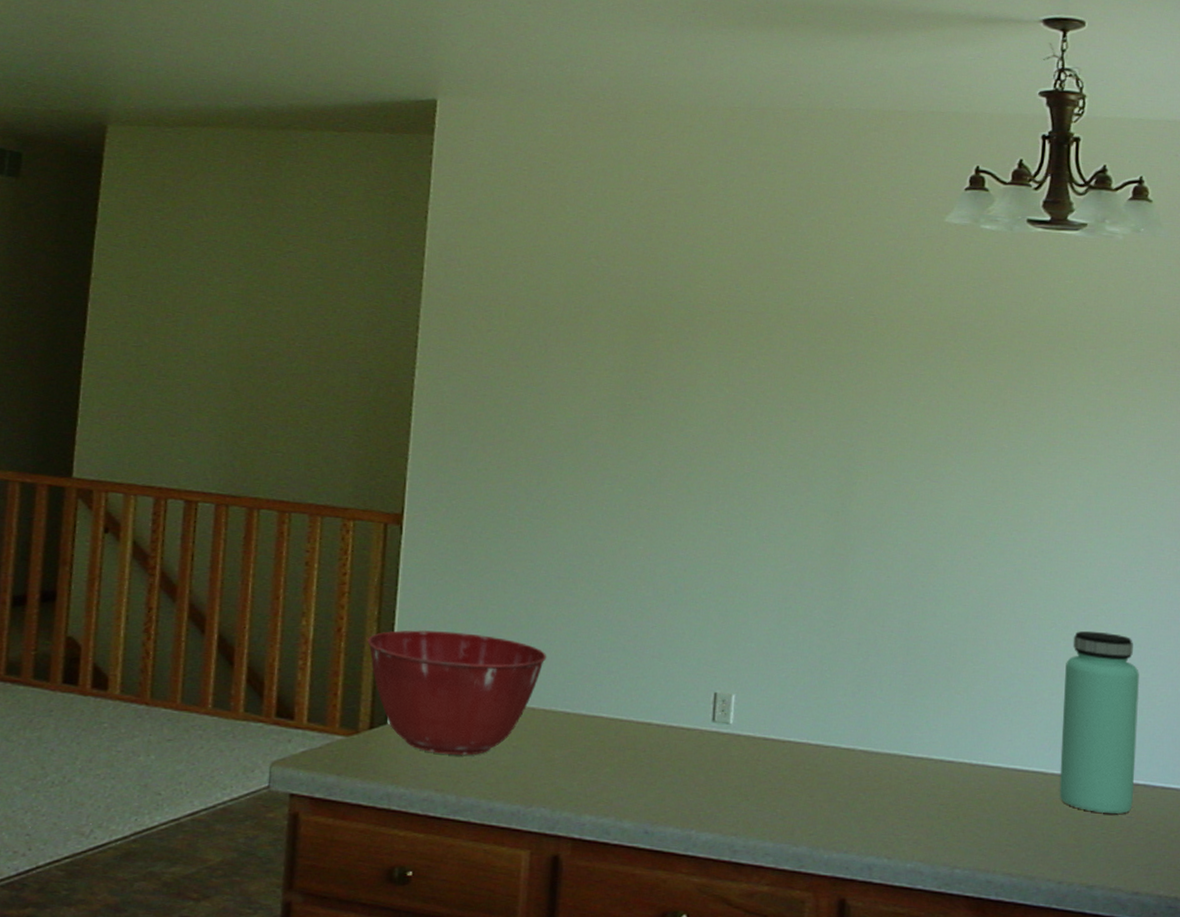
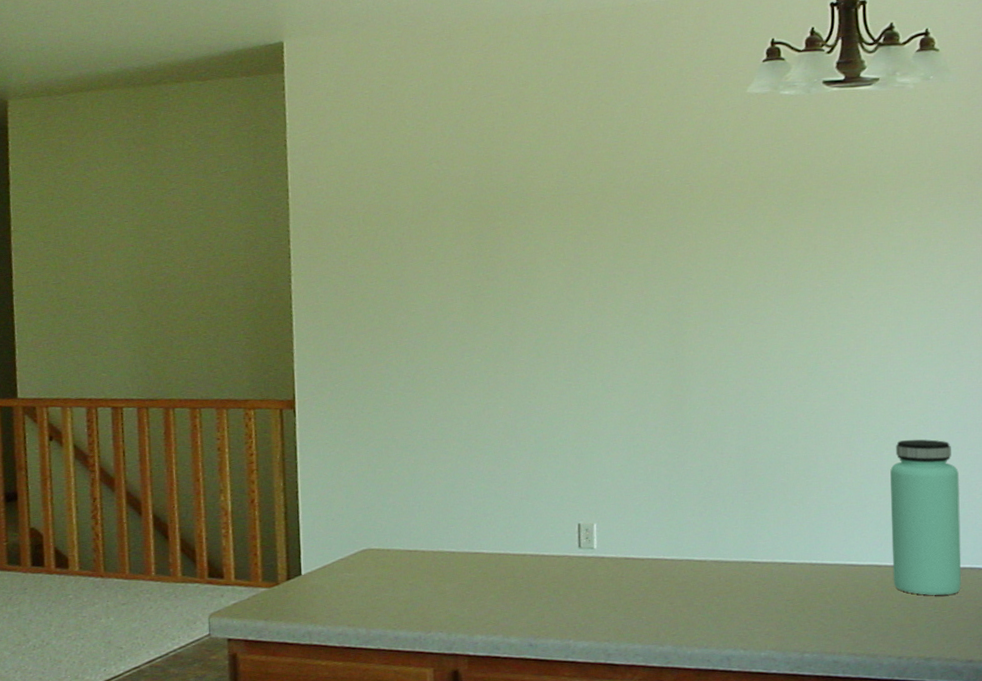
mixing bowl: present [367,630,547,755] -> none [277,494,431,596]

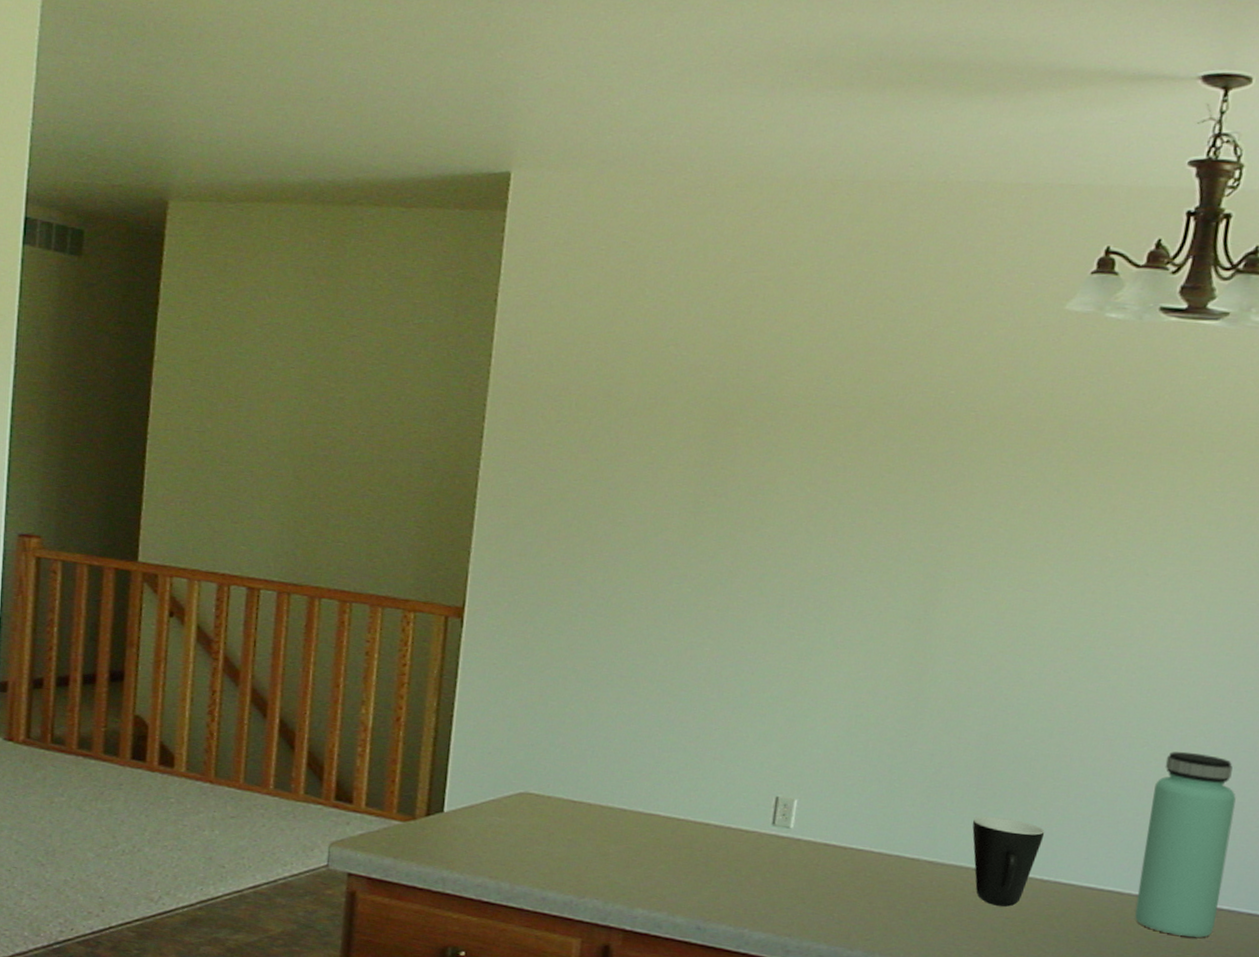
mug: none [745,516,807,591] -> present [972,816,1045,907]

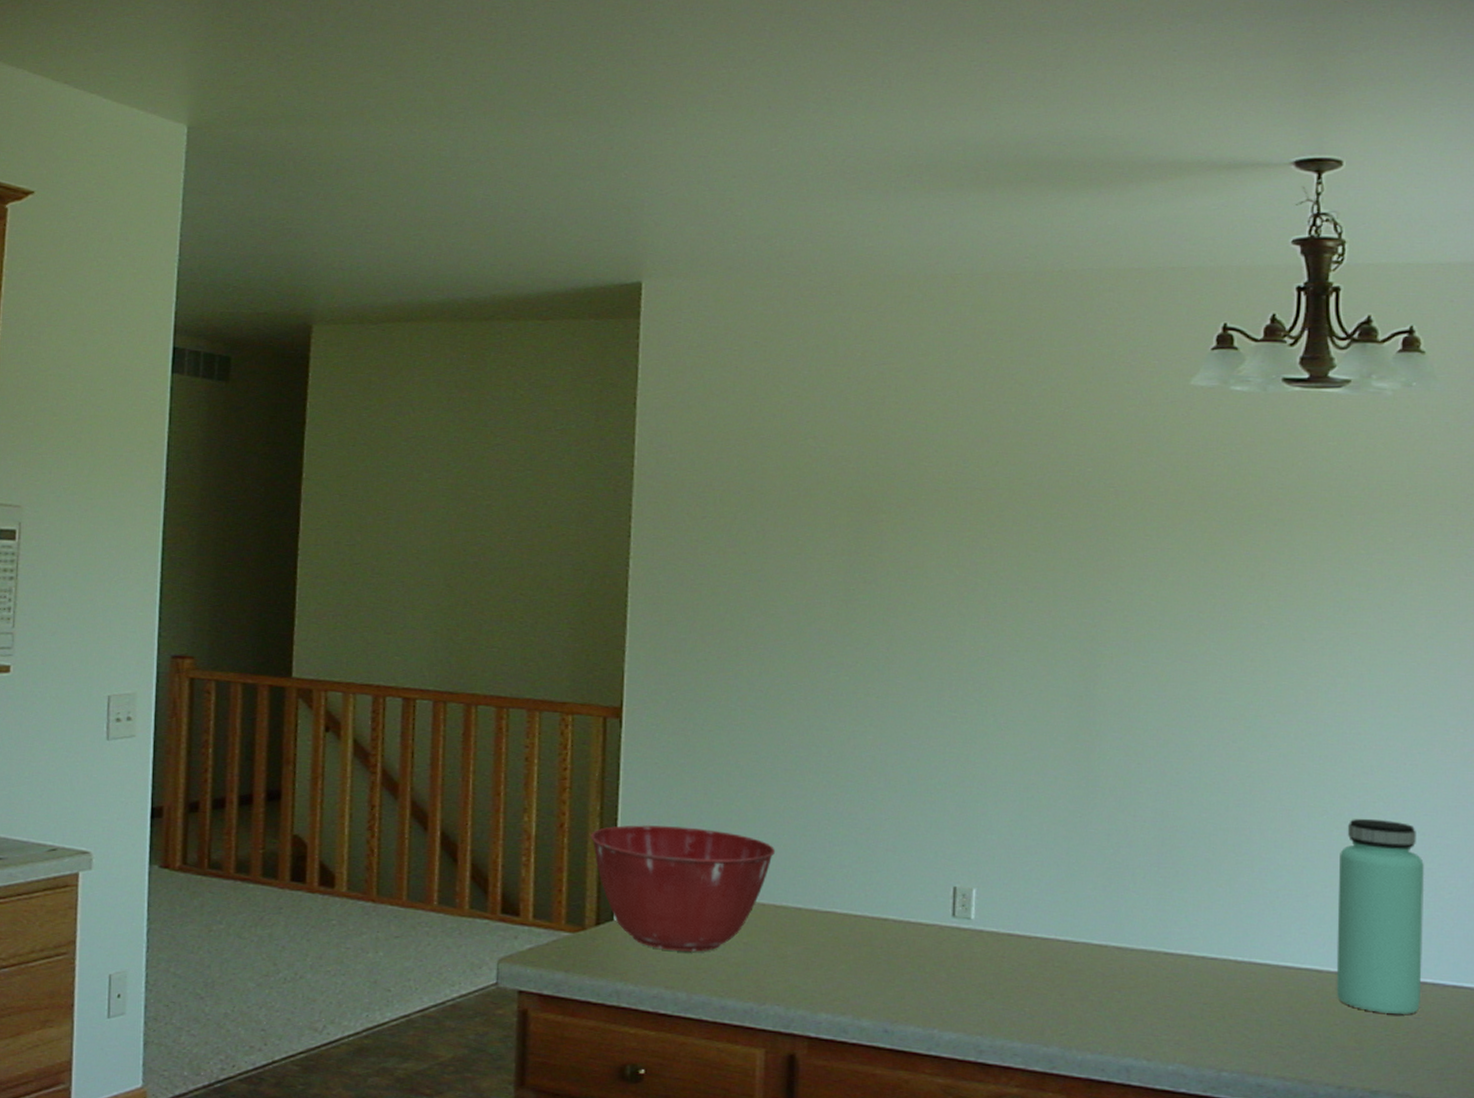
mixing bowl: none [425,722,606,846] -> present [590,825,776,952]
mug: present [972,816,1045,907] -> none [1157,897,1233,992]

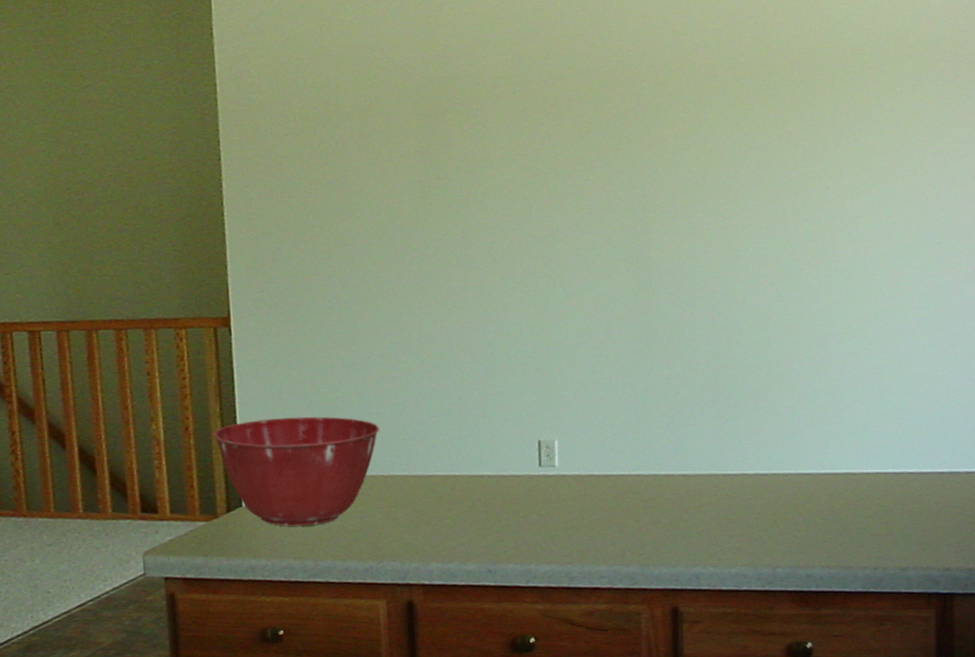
bottle: present [1336,818,1424,1014] -> none [867,338,940,503]

